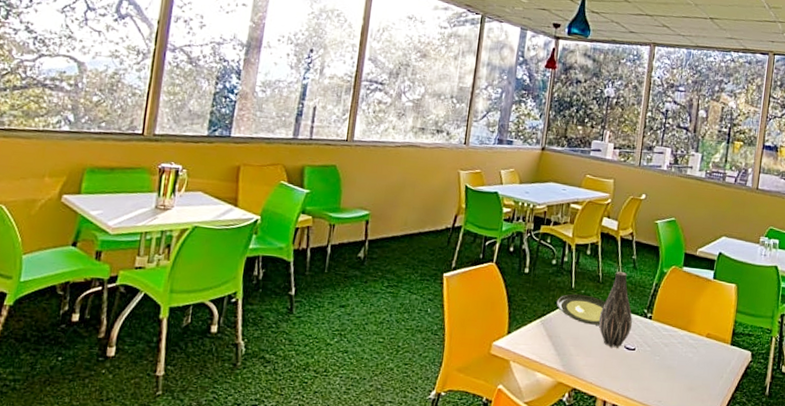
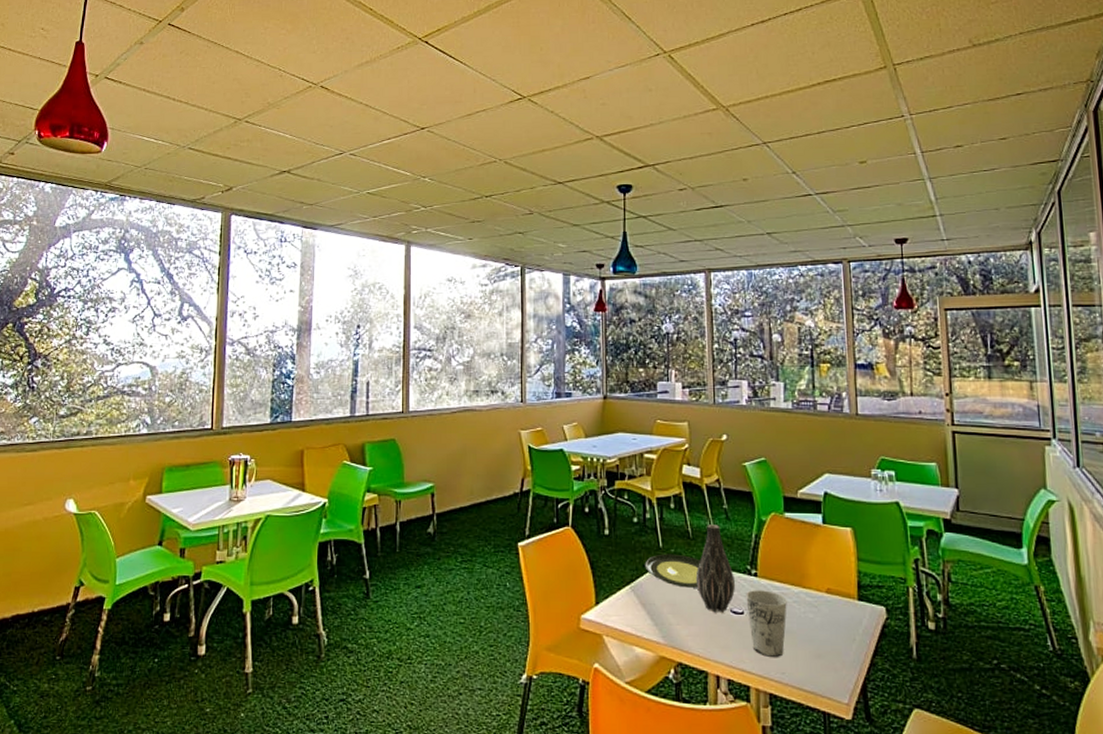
cup: none [638,330,673,388] -> present [746,590,787,657]

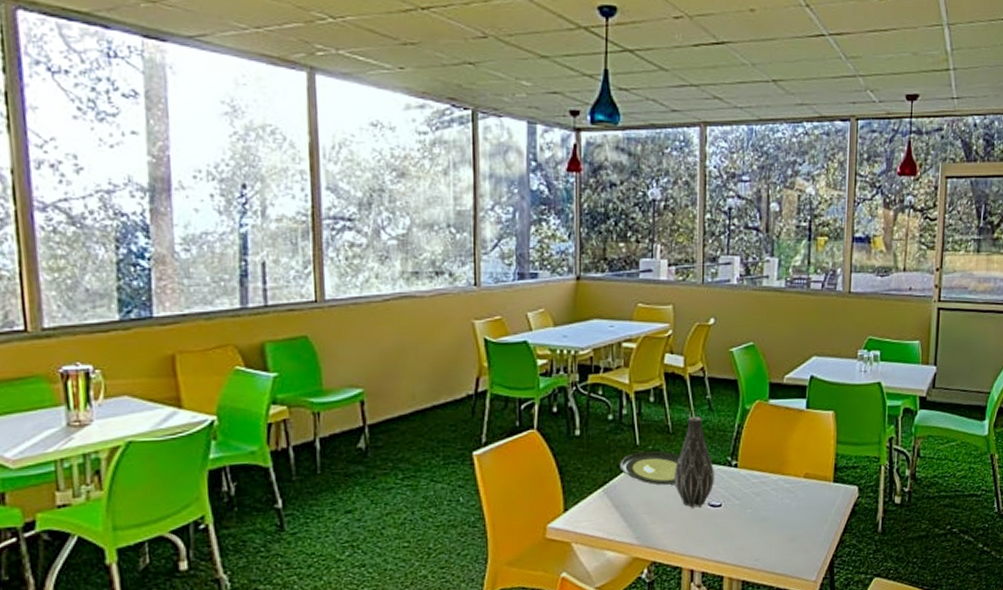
cup: present [746,590,787,657] -> none [725,480,765,546]

